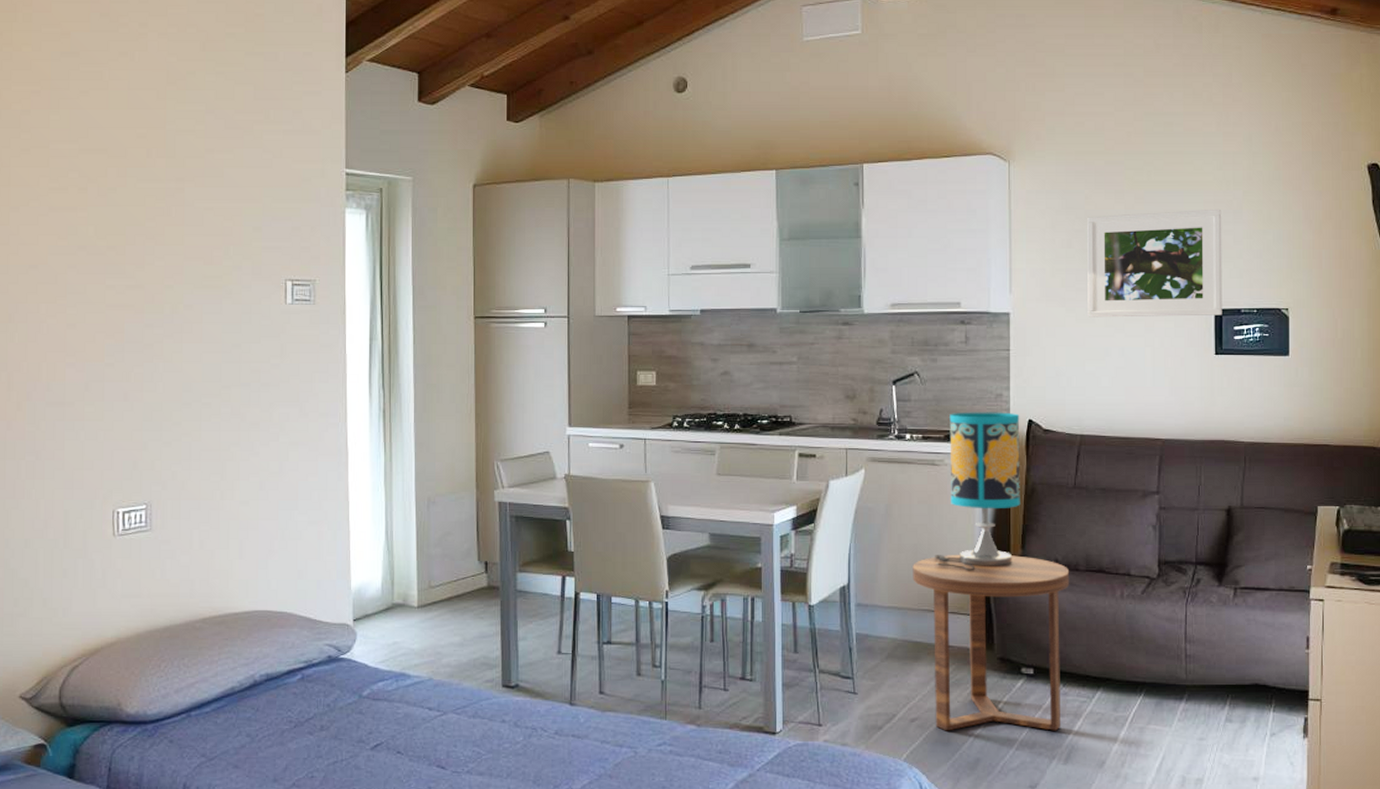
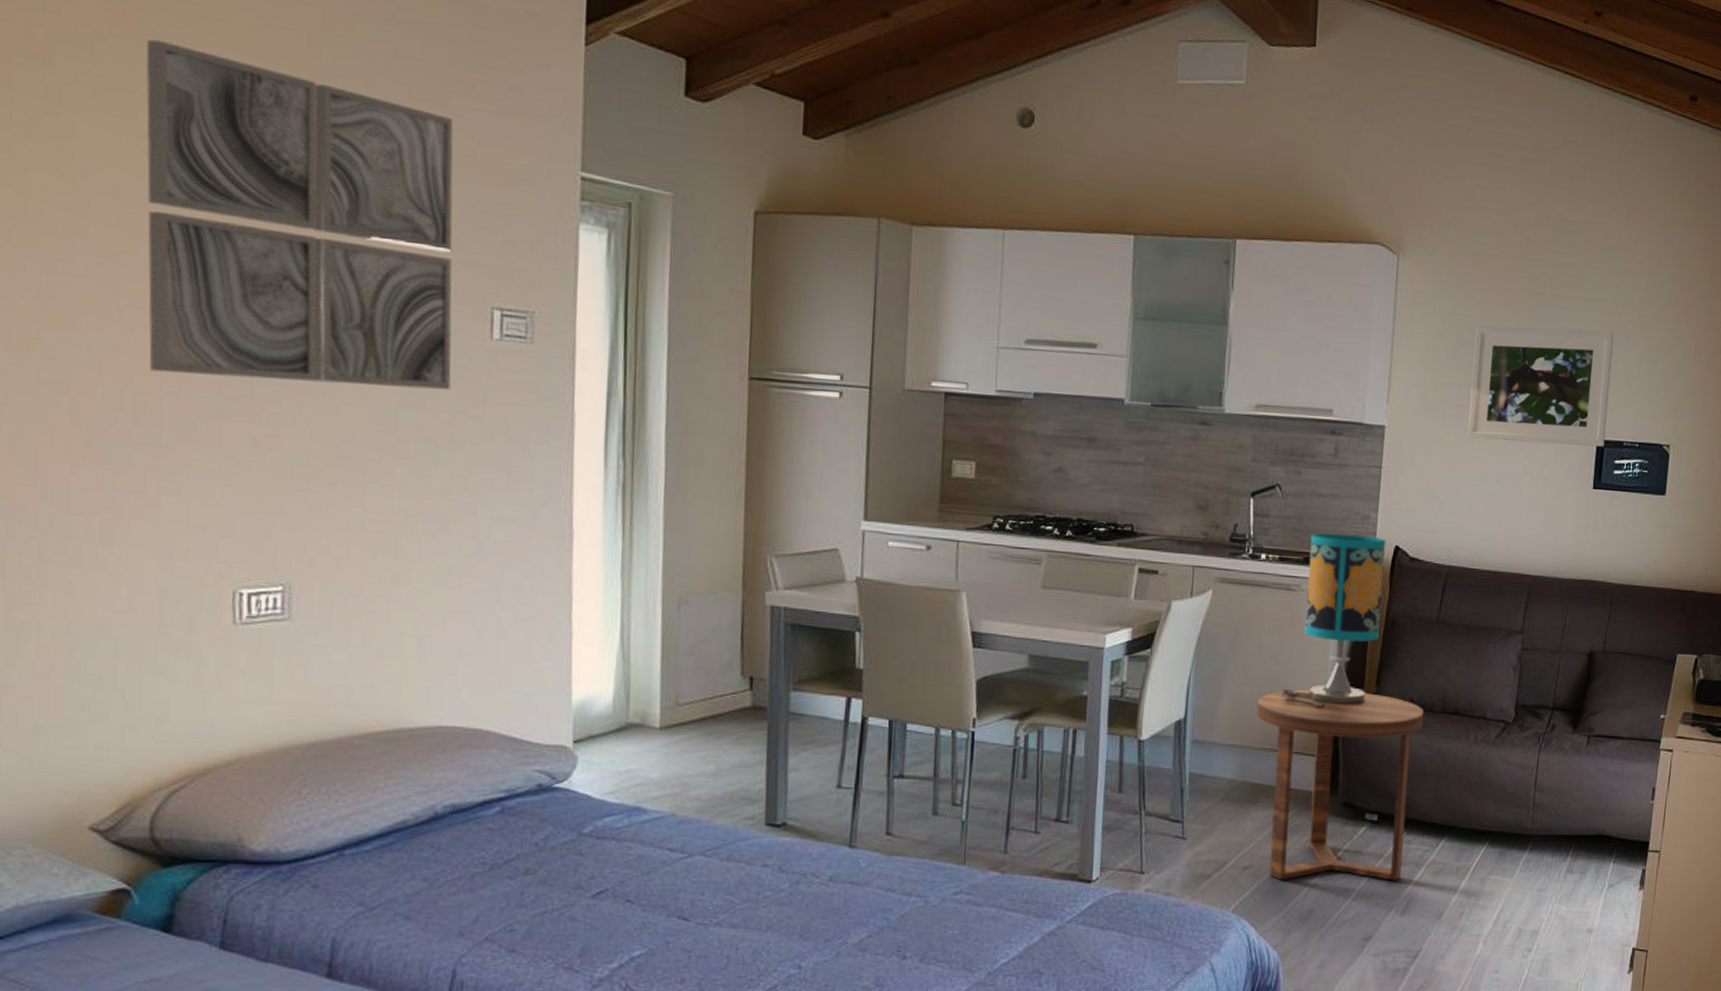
wall art: none [54,108,258,349] -> present [146,39,454,391]

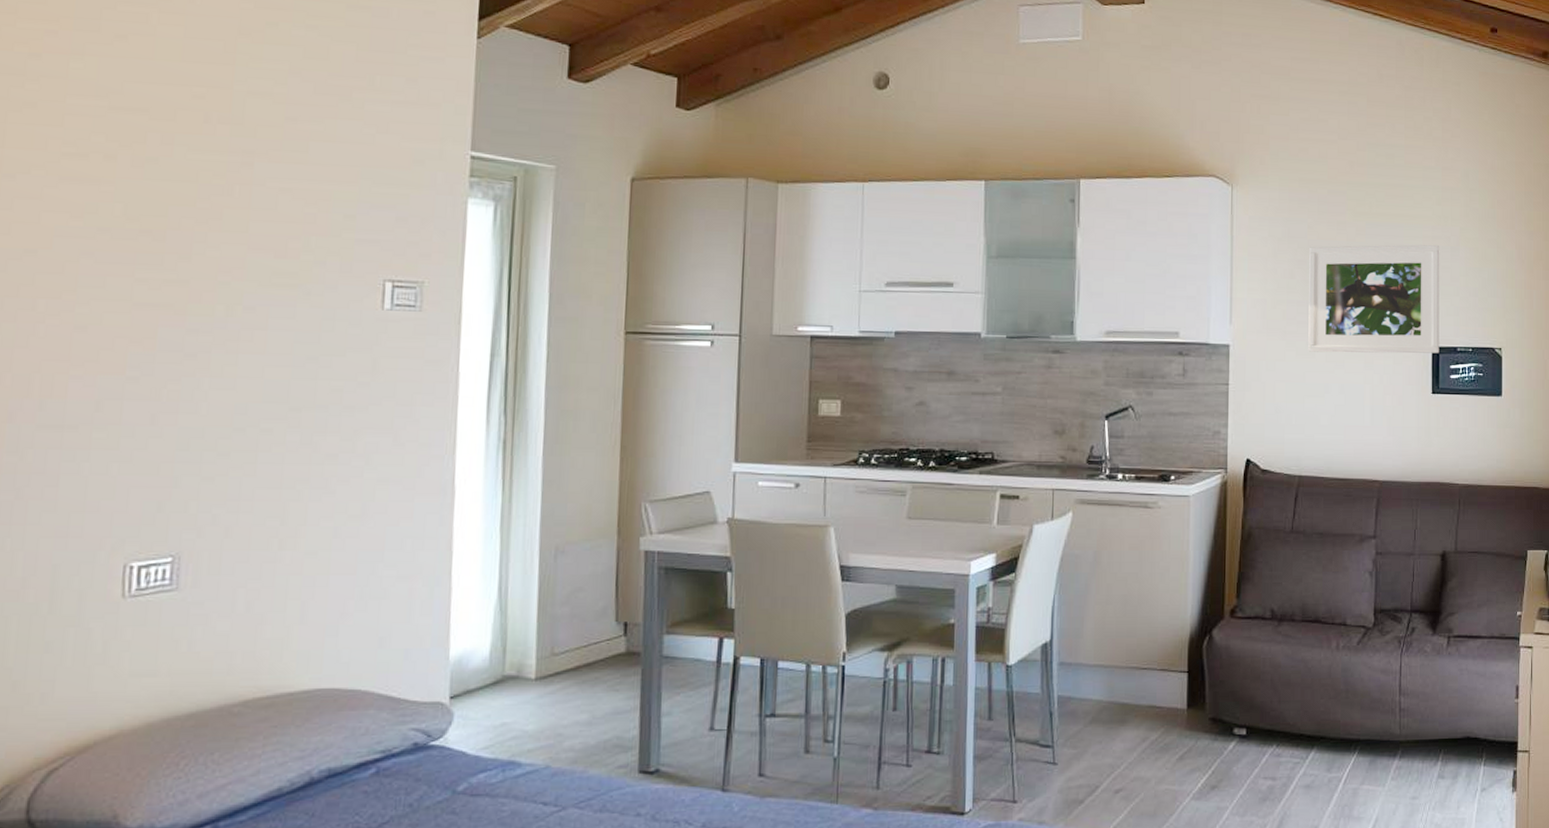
wall art: present [146,39,454,391] -> none [58,54,355,360]
side table: present [1256,689,1425,881] -> none [1121,605,1285,802]
table lamp: present [1282,533,1387,709] -> none [1145,450,1238,624]

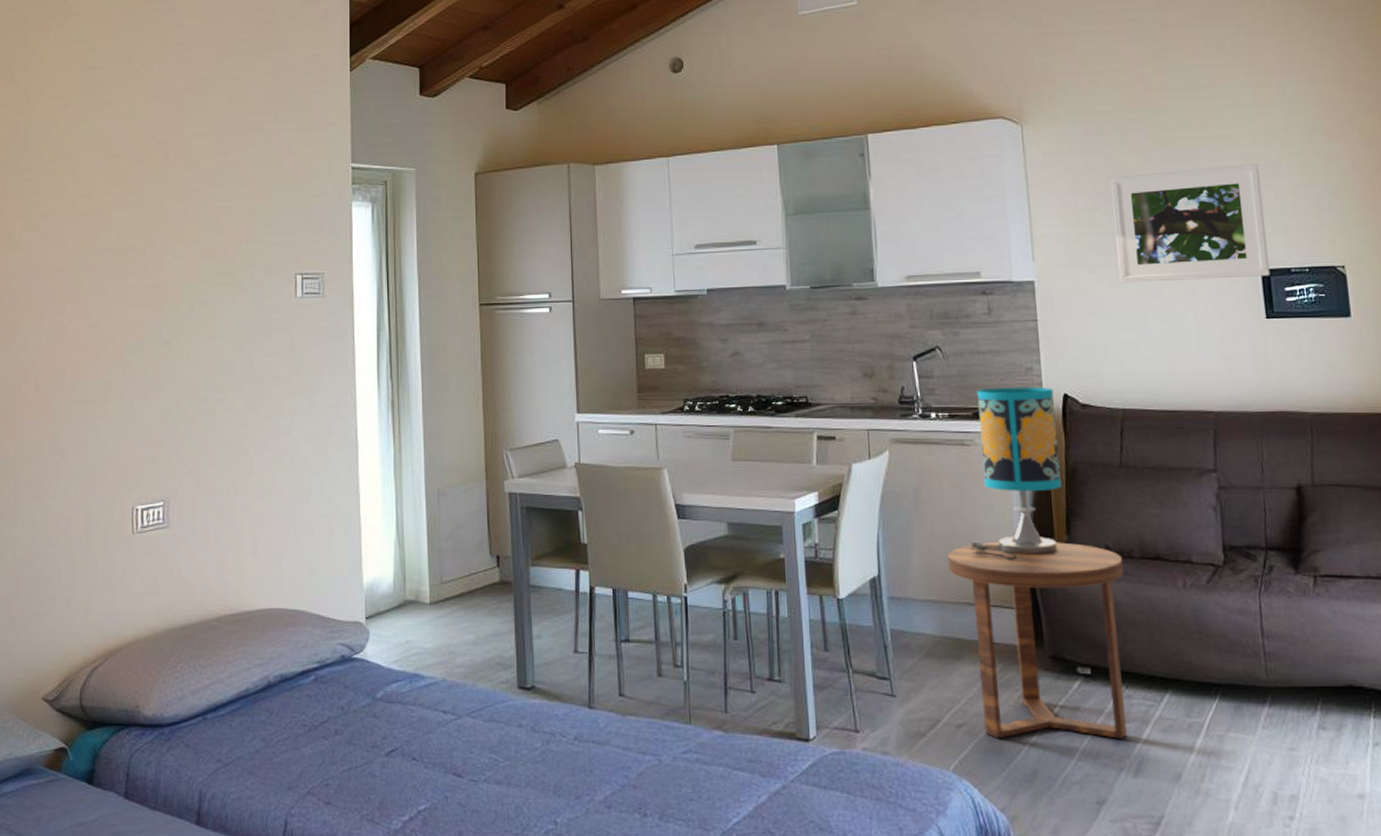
side table: none [1121,605,1285,802] -> present [947,541,1126,739]
table lamp: none [1145,450,1238,624] -> present [971,386,1062,560]

